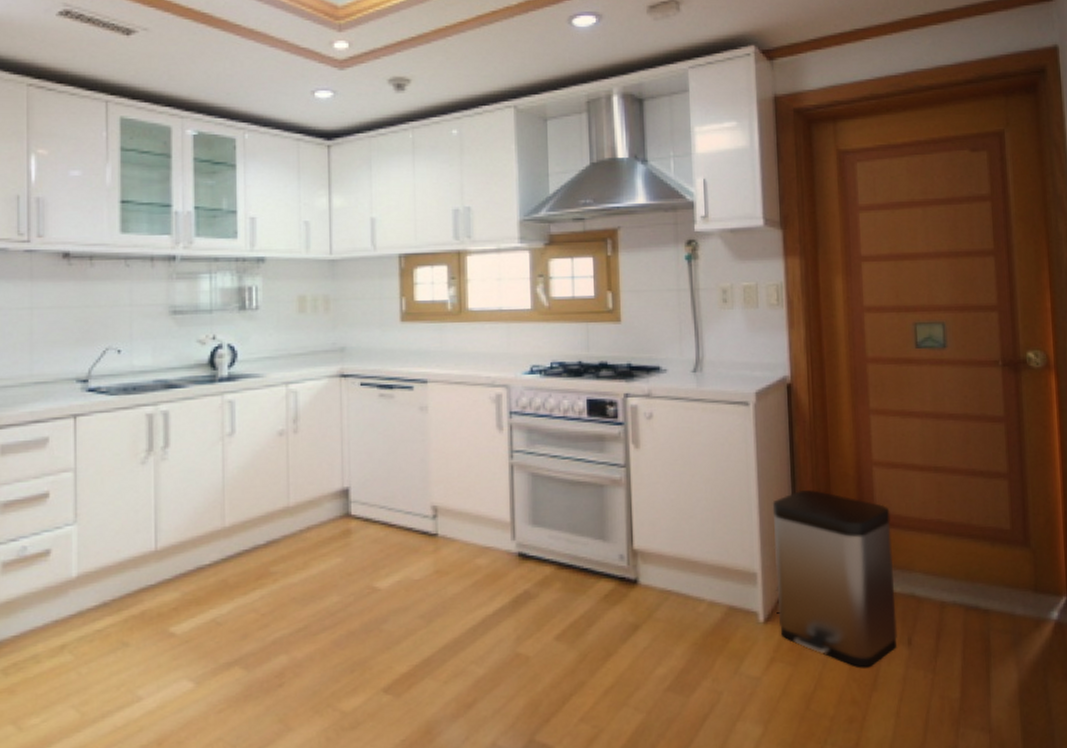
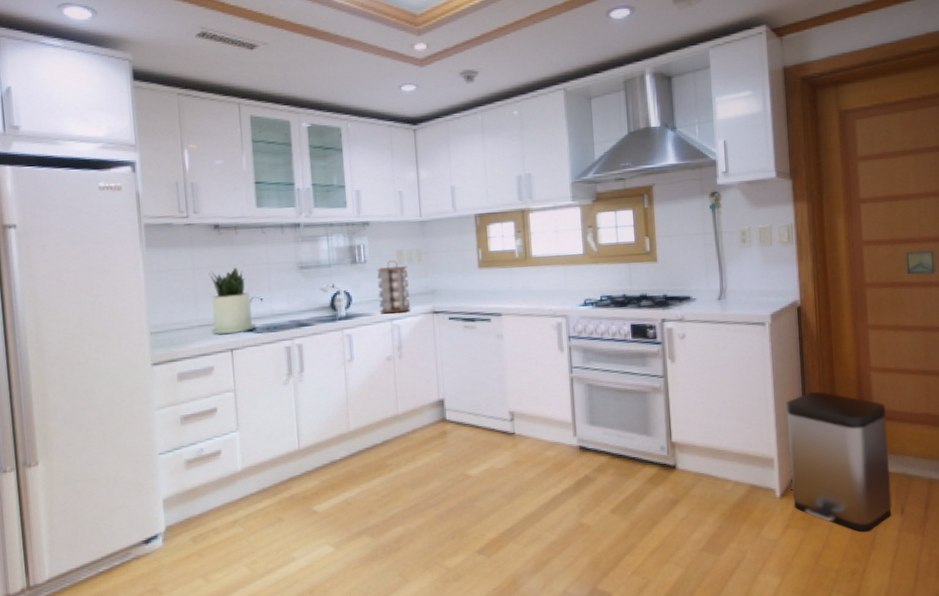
planter: none [47,309,110,396] -> present [209,267,257,335]
spice rack: none [271,307,313,375] -> present [377,260,411,314]

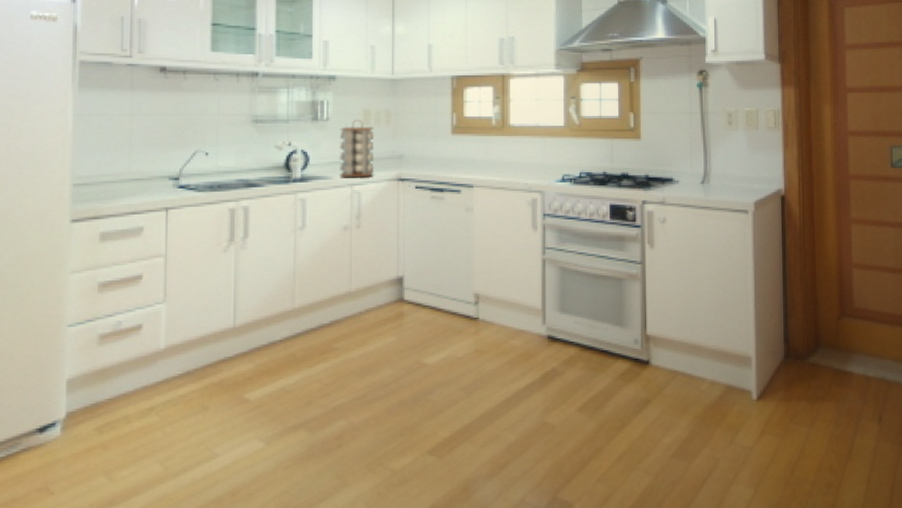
planter: present [209,267,257,335] -> none [143,116,198,191]
pedal bin: present [786,392,892,532] -> none [766,286,870,441]

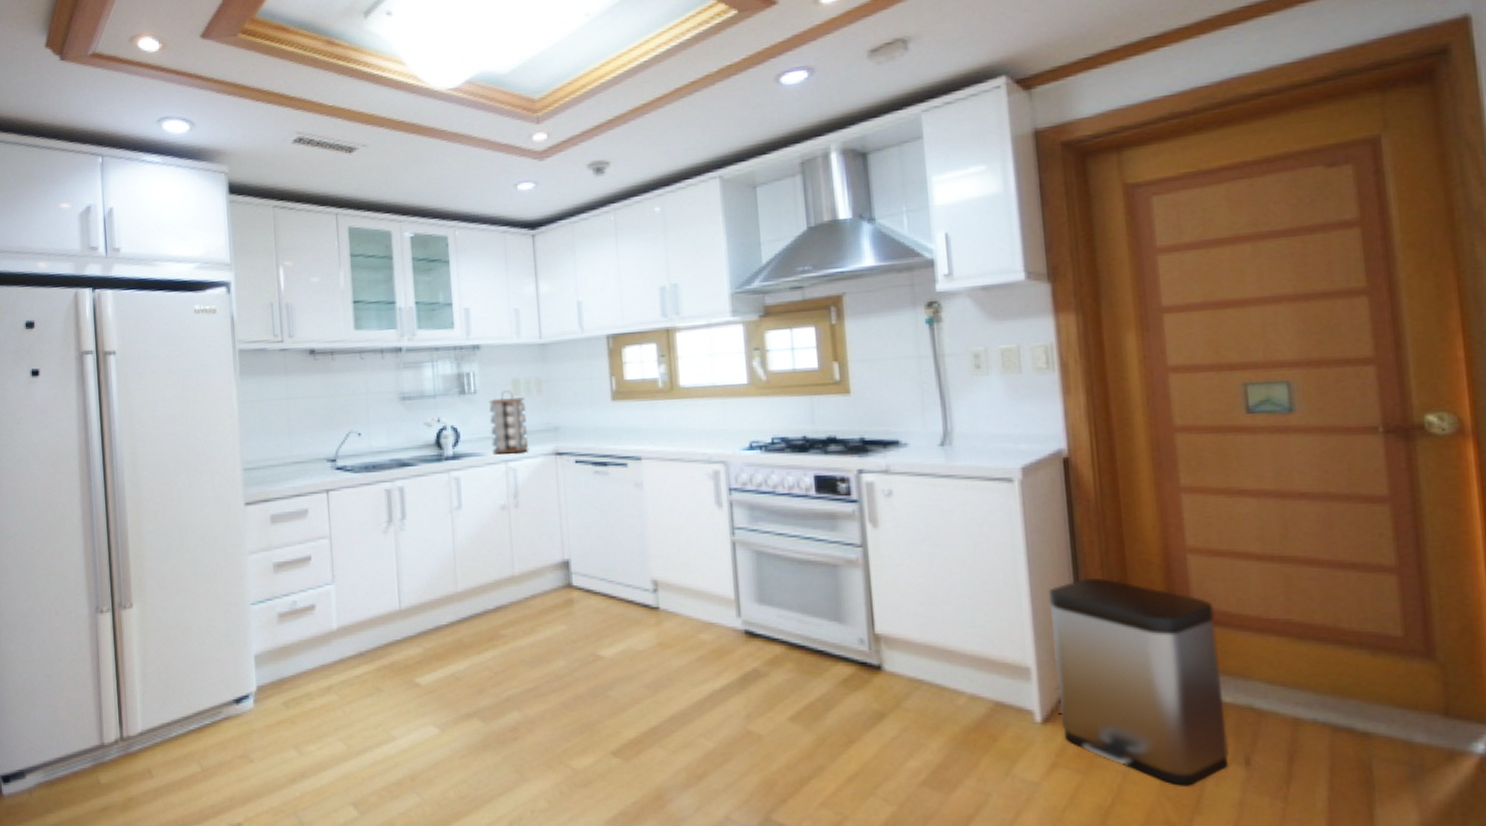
pedal bin: none [766,286,870,441] -> present [1048,577,1229,786]

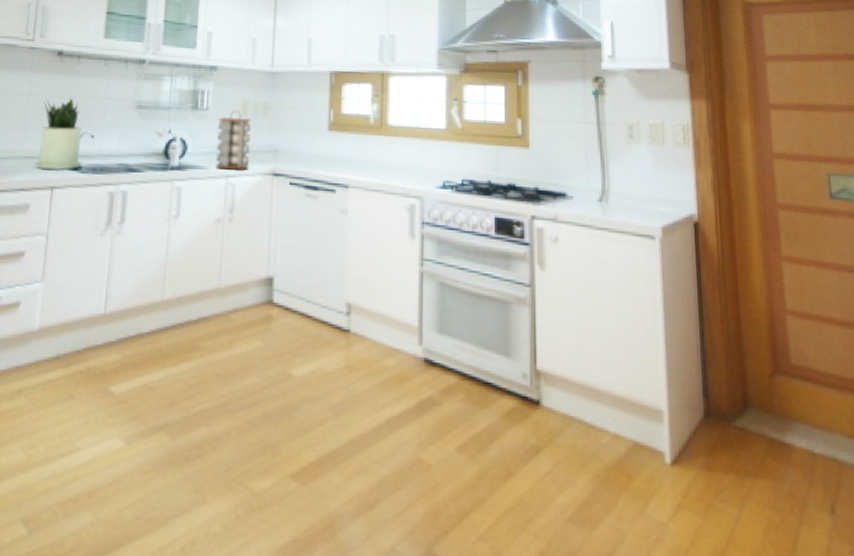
planter: none [304,398,354,473] -> present [33,98,83,170]
pedal bin: present [1048,577,1229,786] -> none [679,330,818,532]

